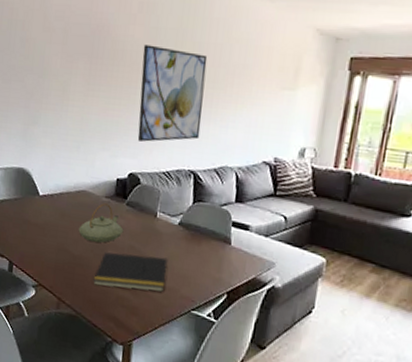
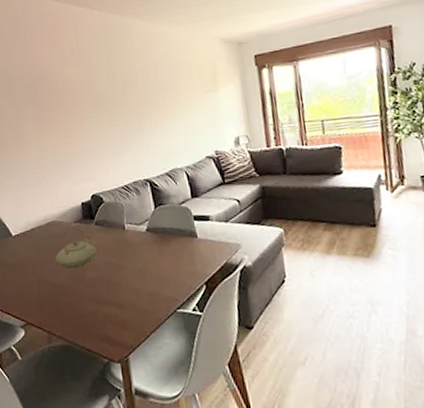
notepad: present [93,252,168,292] -> none [78,265,147,309]
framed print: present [137,44,208,142] -> none [81,79,147,164]

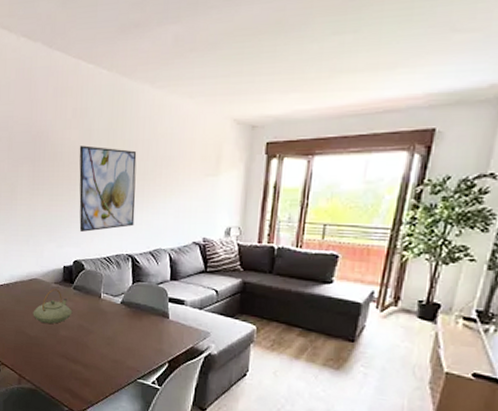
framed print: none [81,79,147,164] -> present [79,145,137,232]

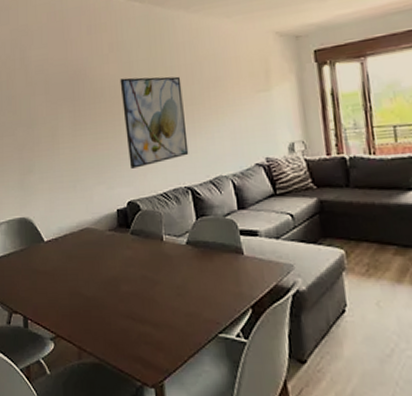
teapot: present [33,289,73,324] -> none [87,237,133,280]

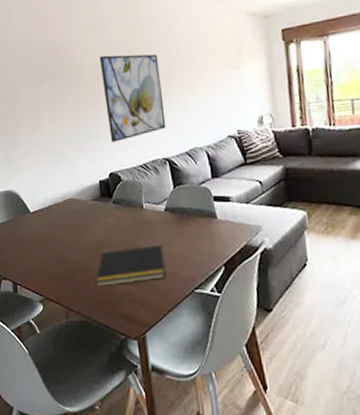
notepad: none [111,281,185,325] -> present [96,244,164,287]

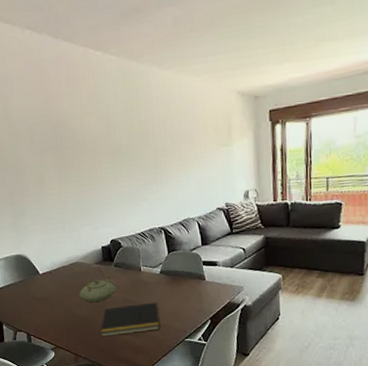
teapot: none [72,206,116,246] -> present [79,269,117,303]
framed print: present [99,54,166,142] -> none [99,130,162,212]

